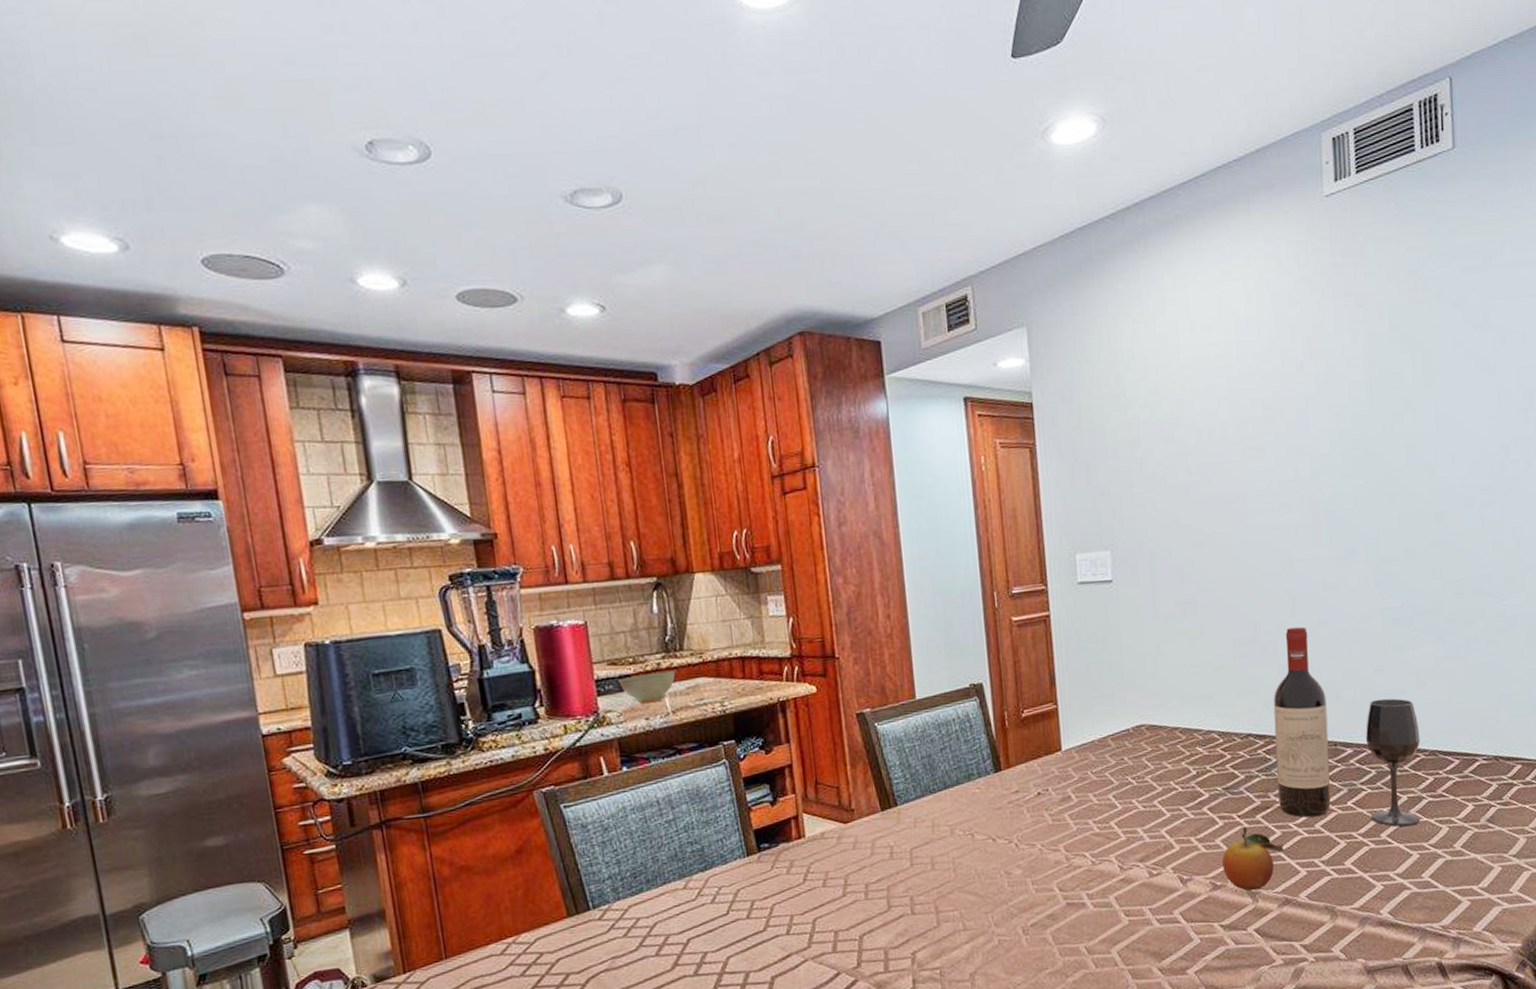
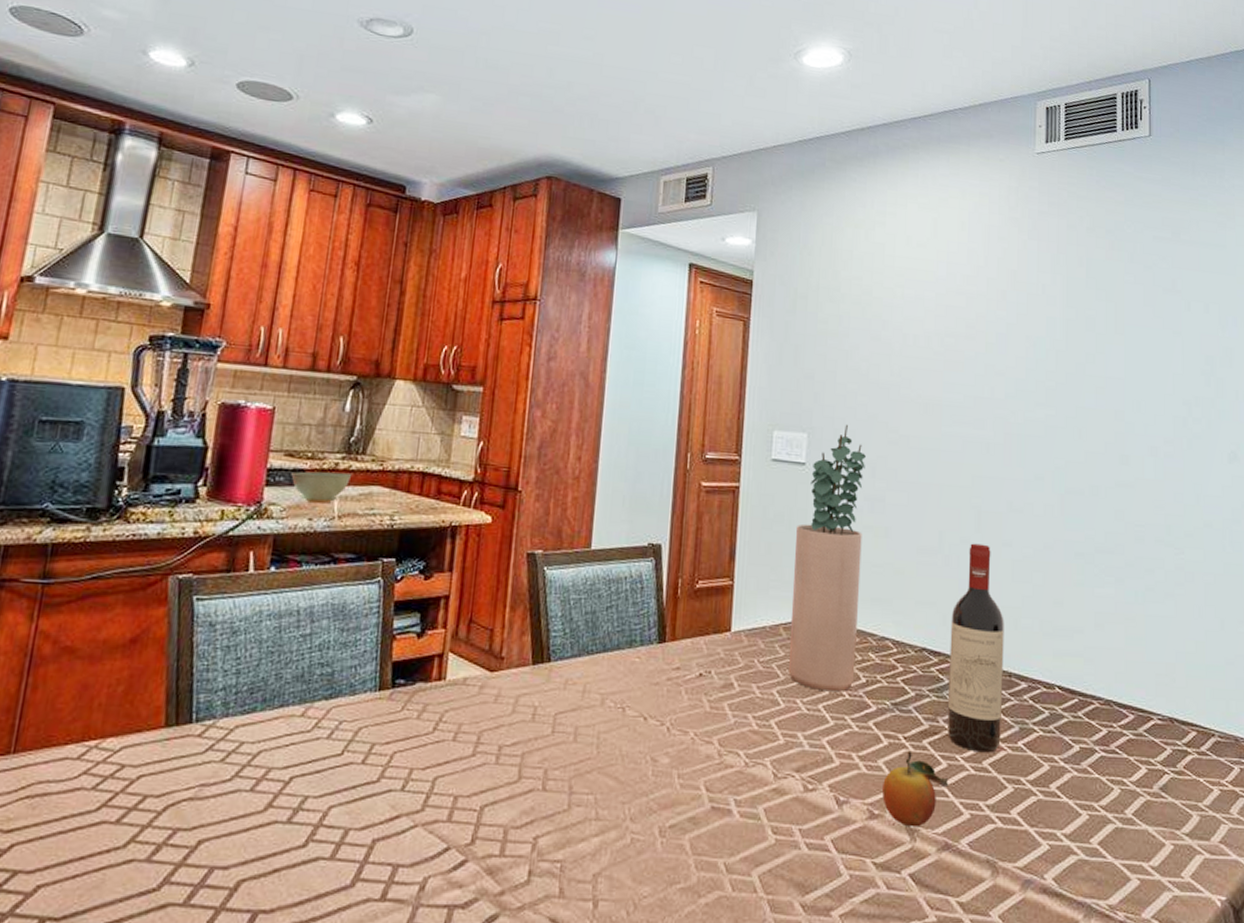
vase: none [1111,533,1186,789] -> present [788,424,866,692]
wine glass: present [1365,698,1420,827] -> none [1040,634,1095,781]

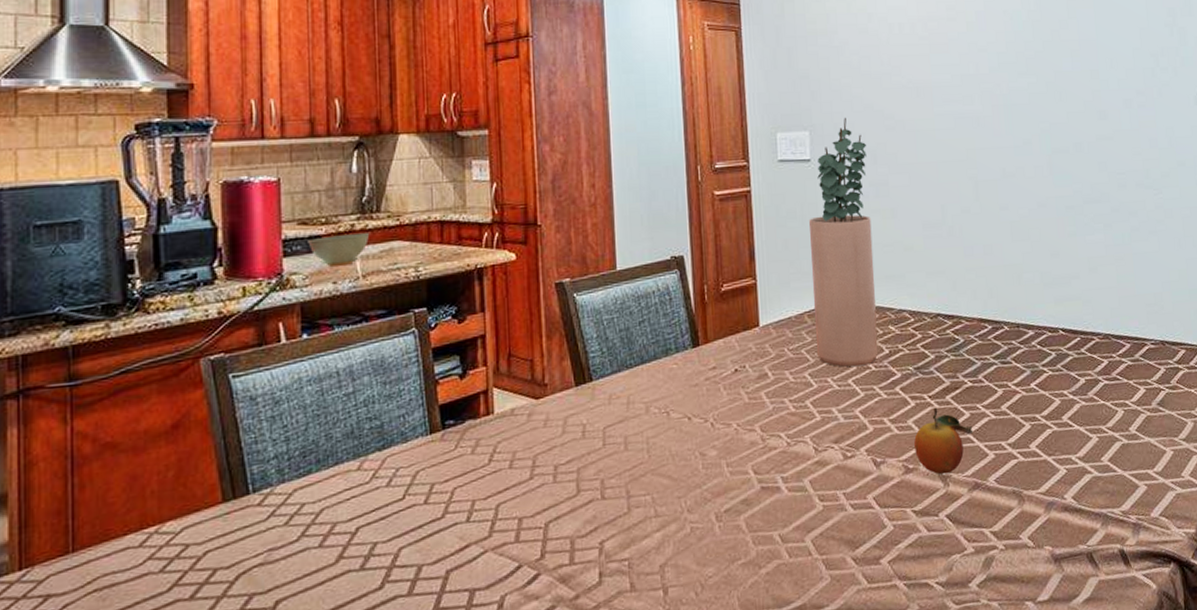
wine bottle: present [948,543,1004,753] -> none [960,211,1016,399]

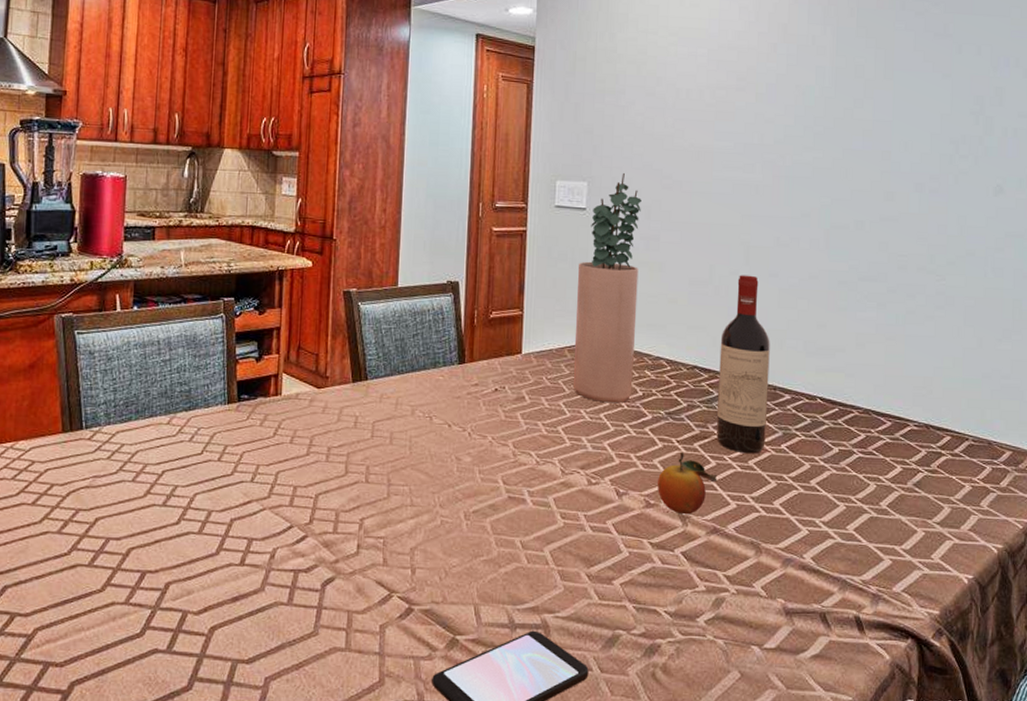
bowl: present [308,232,370,268] -> none [144,228,194,255]
wine bottle: none [960,211,1016,399] -> present [717,275,770,454]

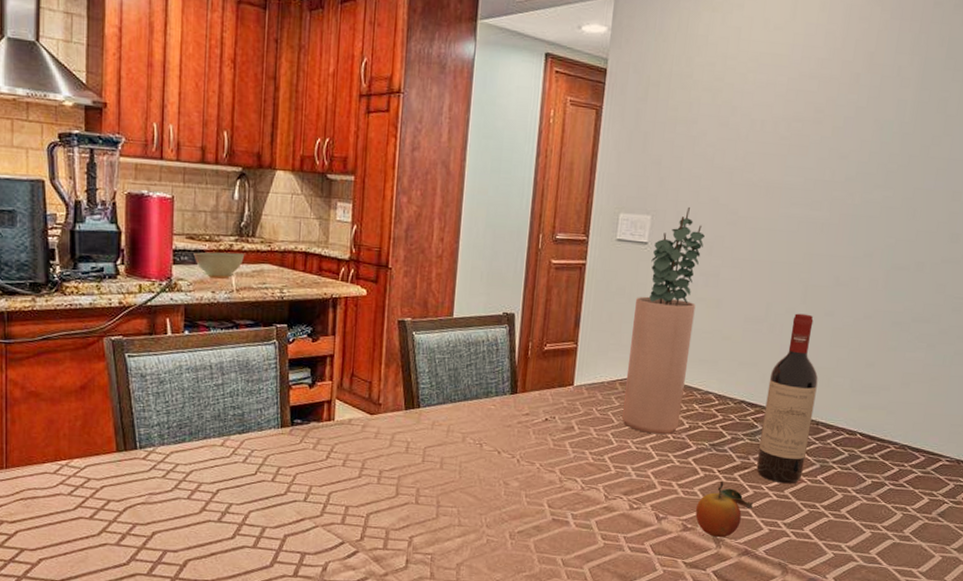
bowl: none [144,228,194,255] -> present [193,252,245,280]

